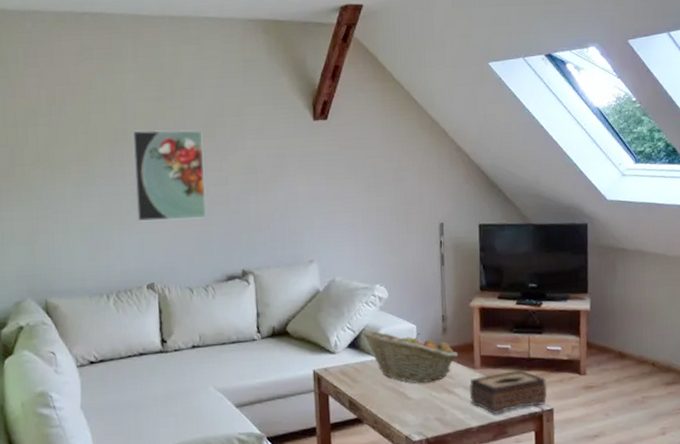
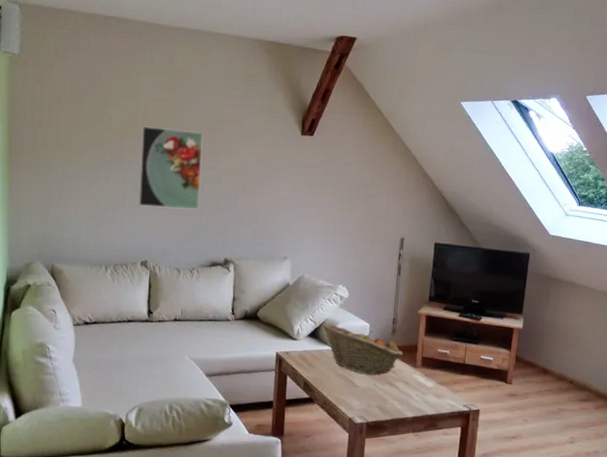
tissue box: present [470,370,547,414] -> none [409,373,477,409]

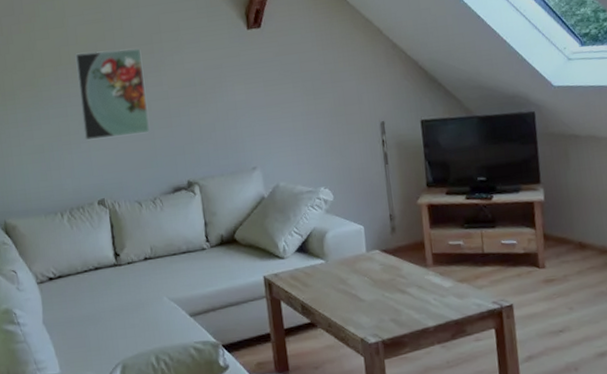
fruit basket: present [321,322,403,375] -> none [308,233,410,285]

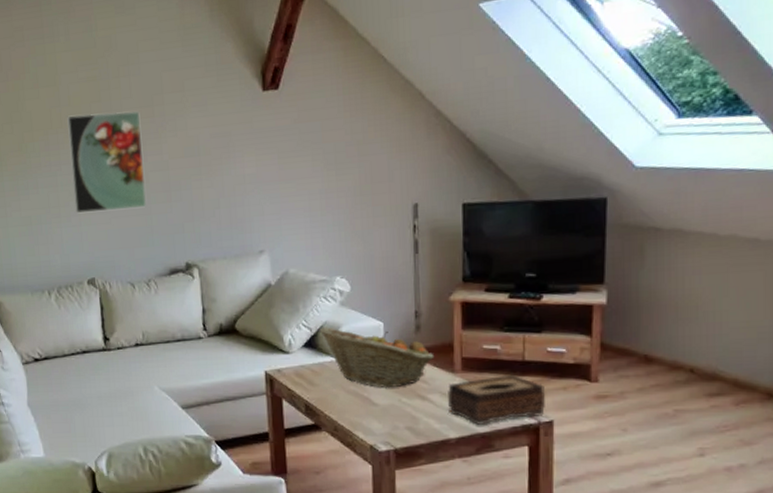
fruit basket: none [308,233,410,285] -> present [319,327,435,388]
tissue box: none [423,266,505,313] -> present [448,375,546,425]

